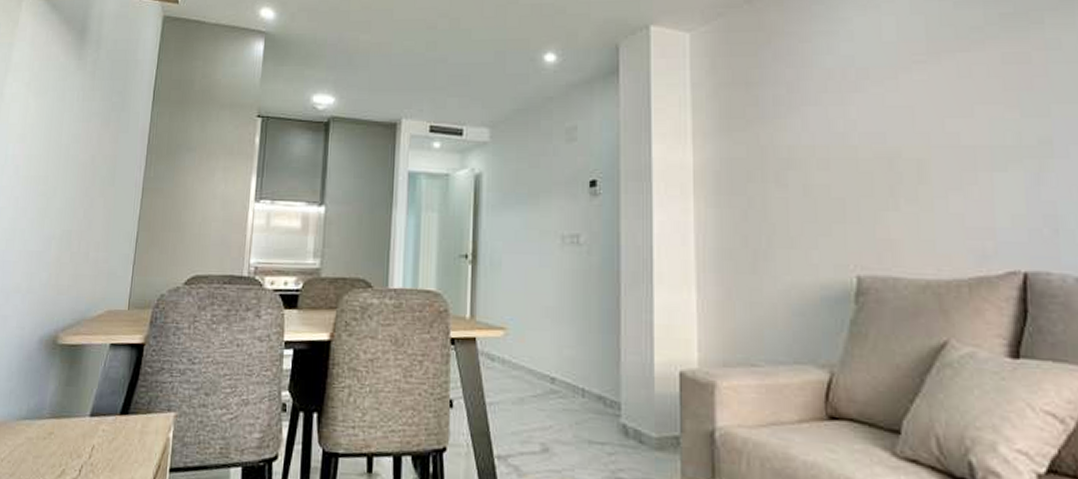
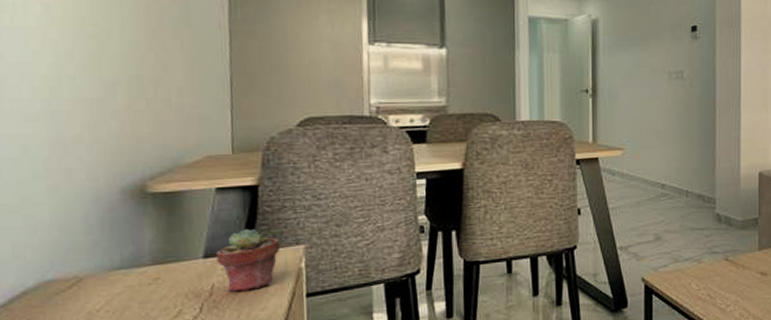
potted succulent: none [100,390,154,458] -> present [216,229,280,293]

